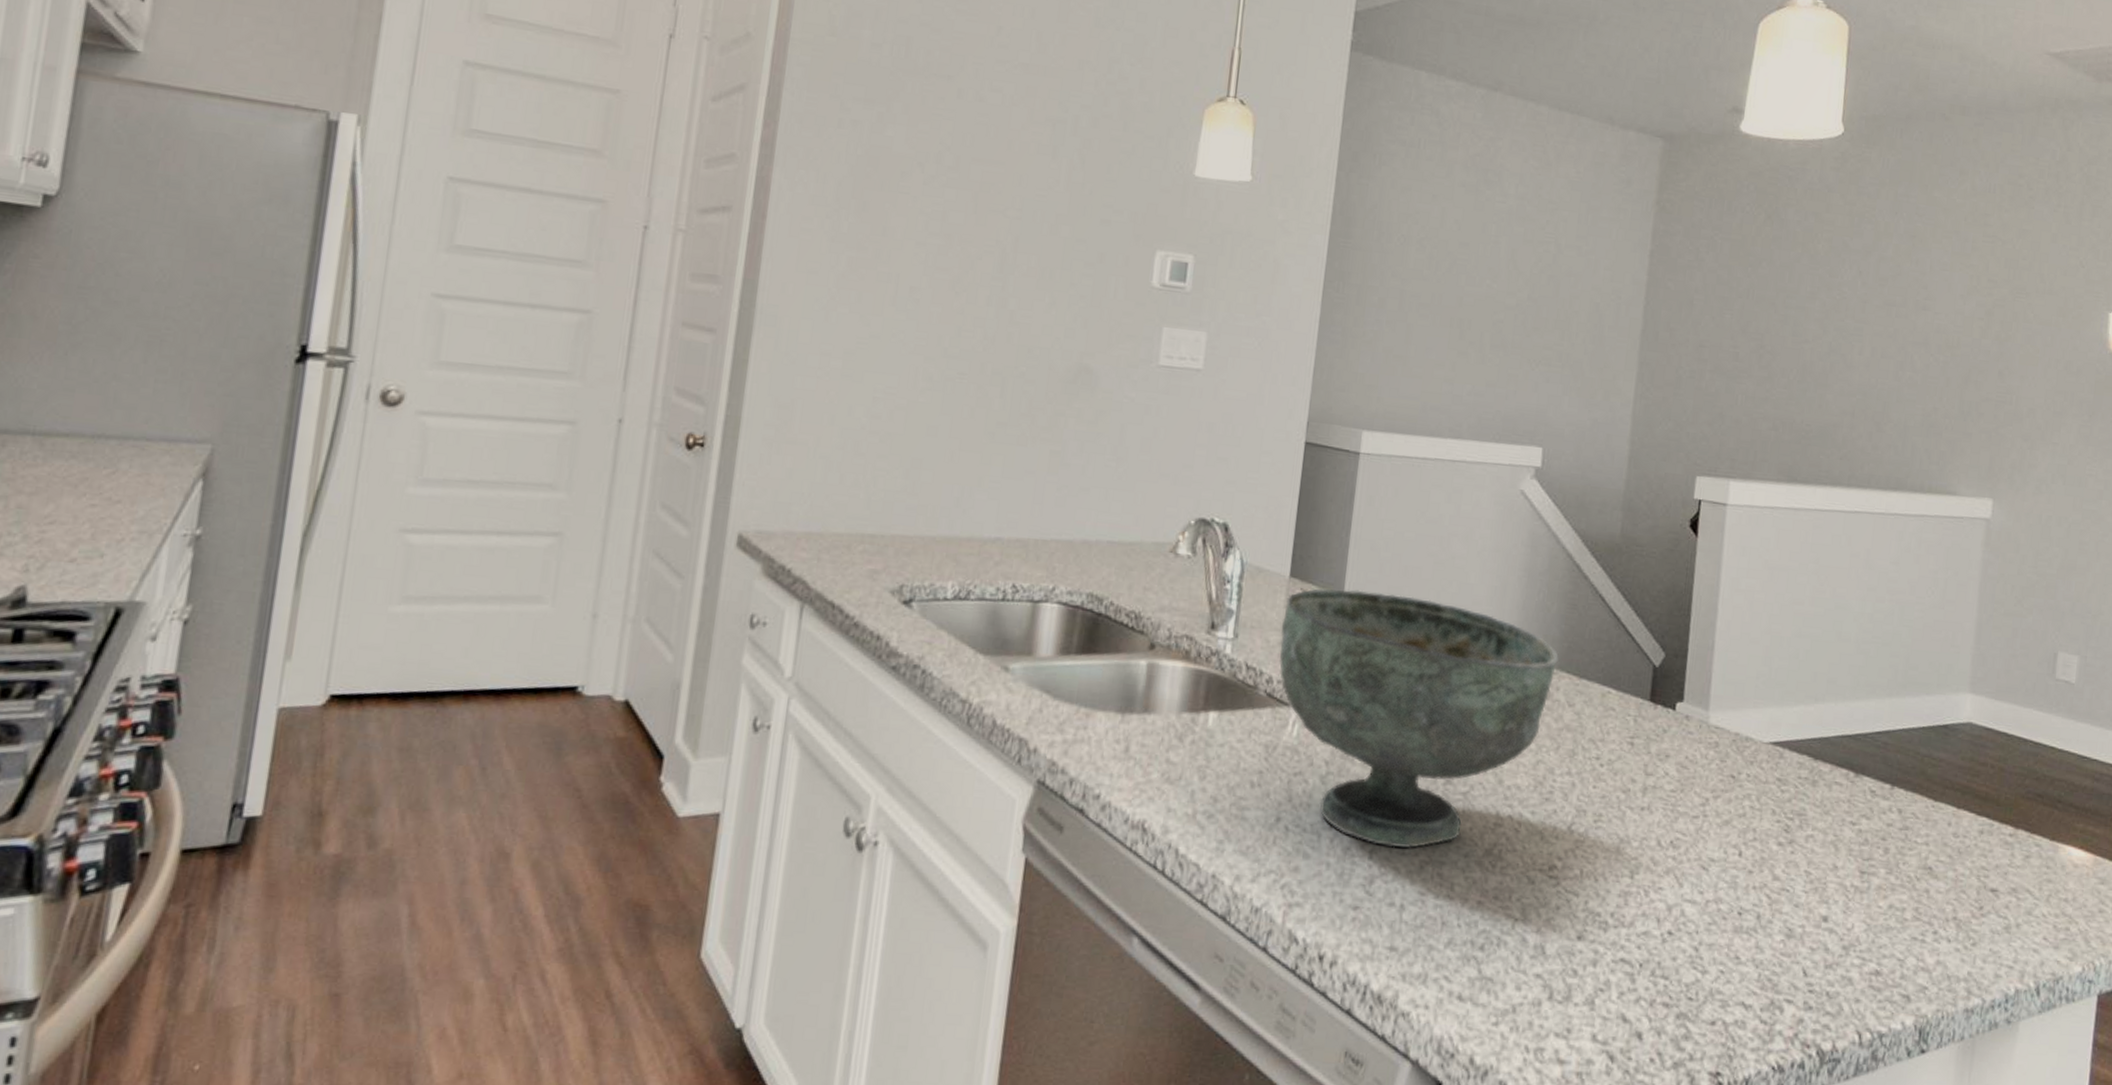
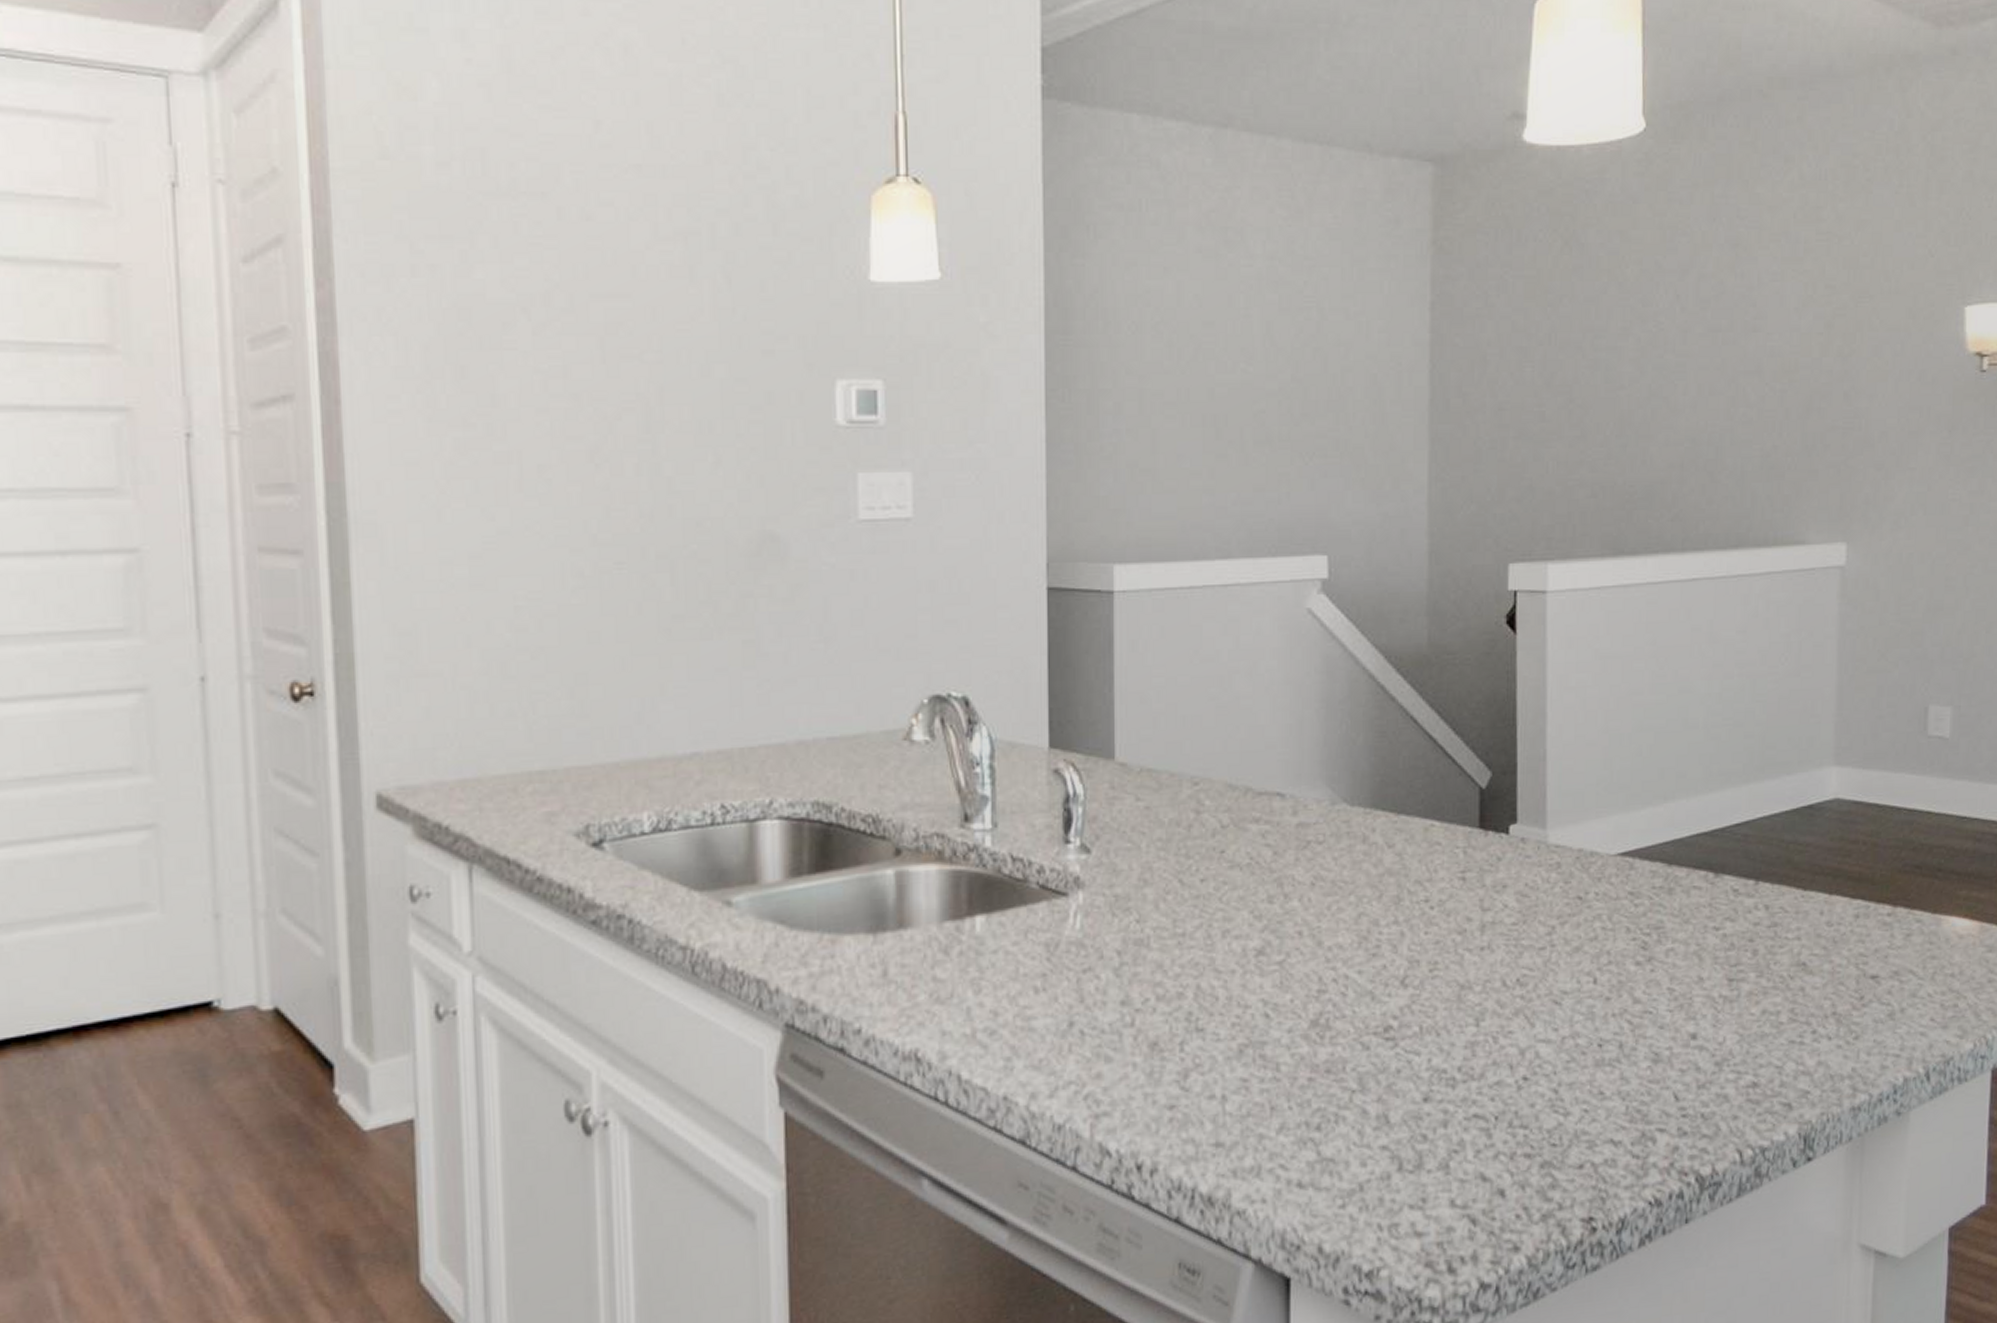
decorative bowl: present [1279,588,1559,848] -> none [1046,750,1371,1035]

